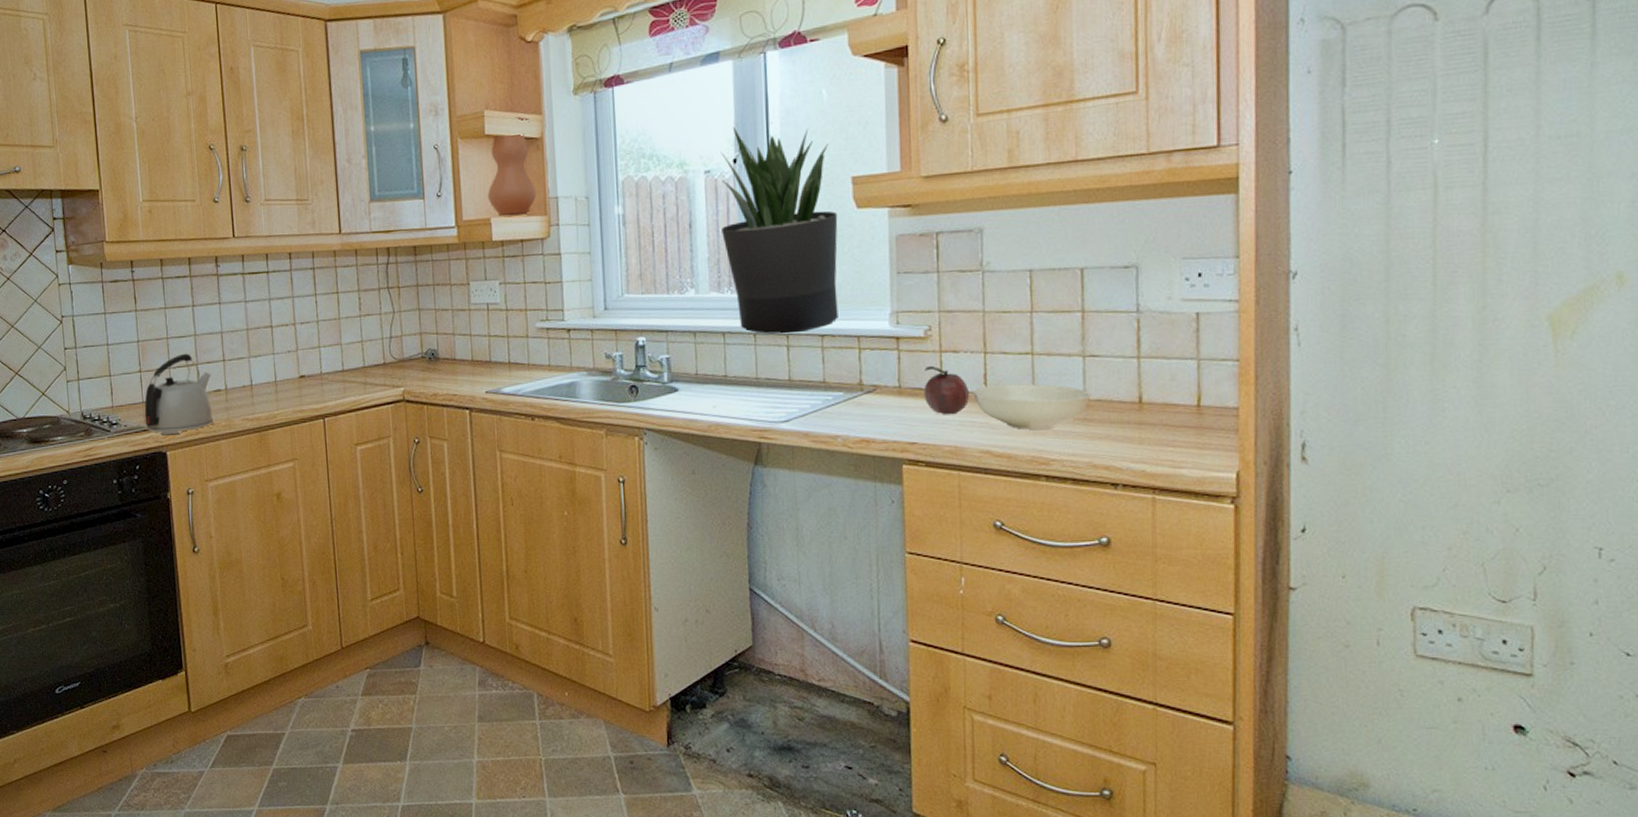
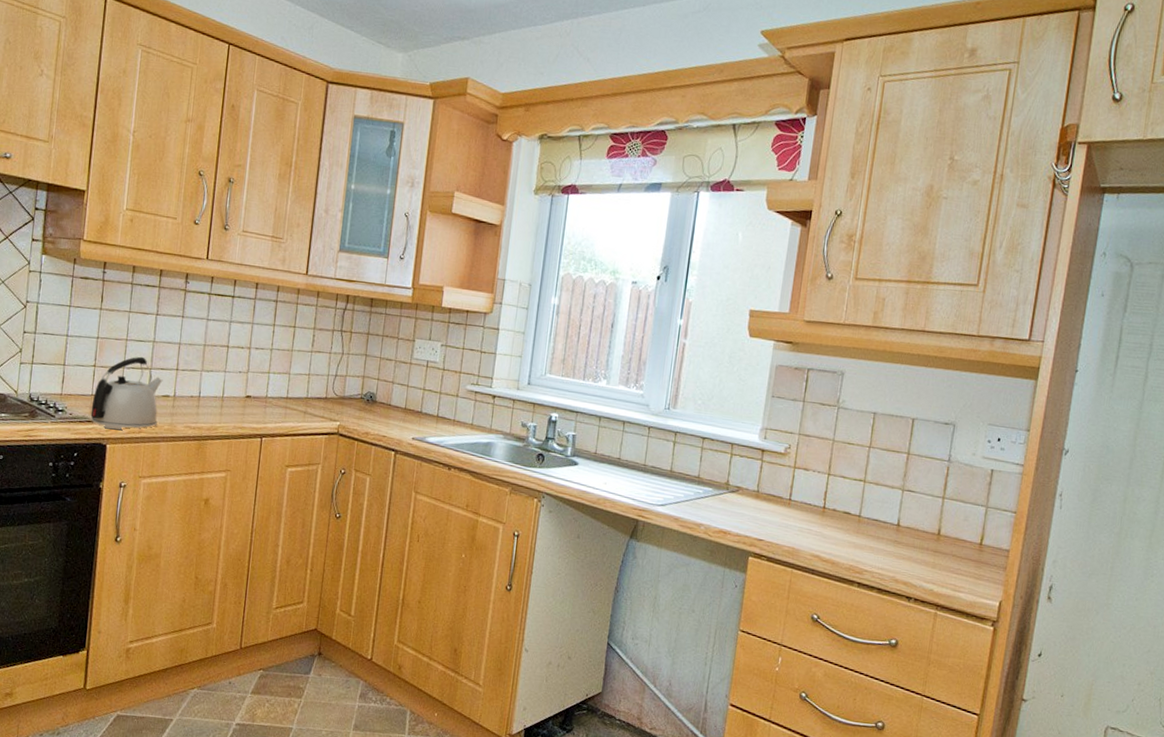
vase: present [488,117,537,217] -> none [445,204,493,290]
planter: present [720,127,838,335] -> none [637,249,737,432]
fruit: present [923,366,970,415] -> none [775,478,812,521]
bowl: present [972,384,1091,430] -> none [813,501,904,545]

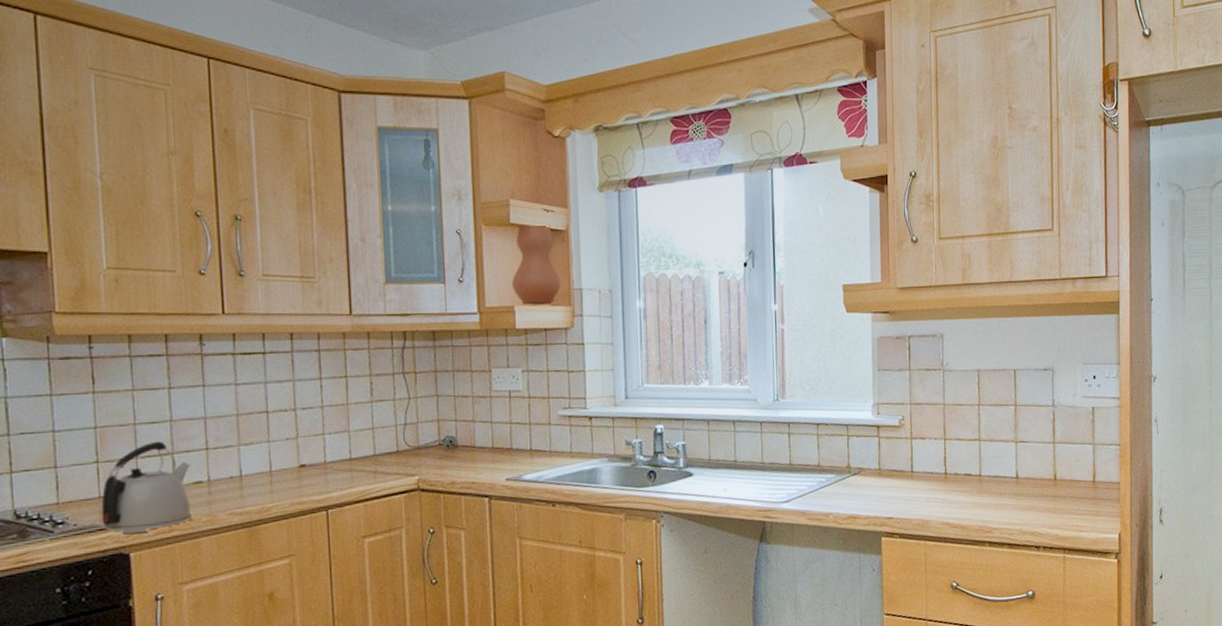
vase: none [445,204,493,290] -> present [512,209,561,305]

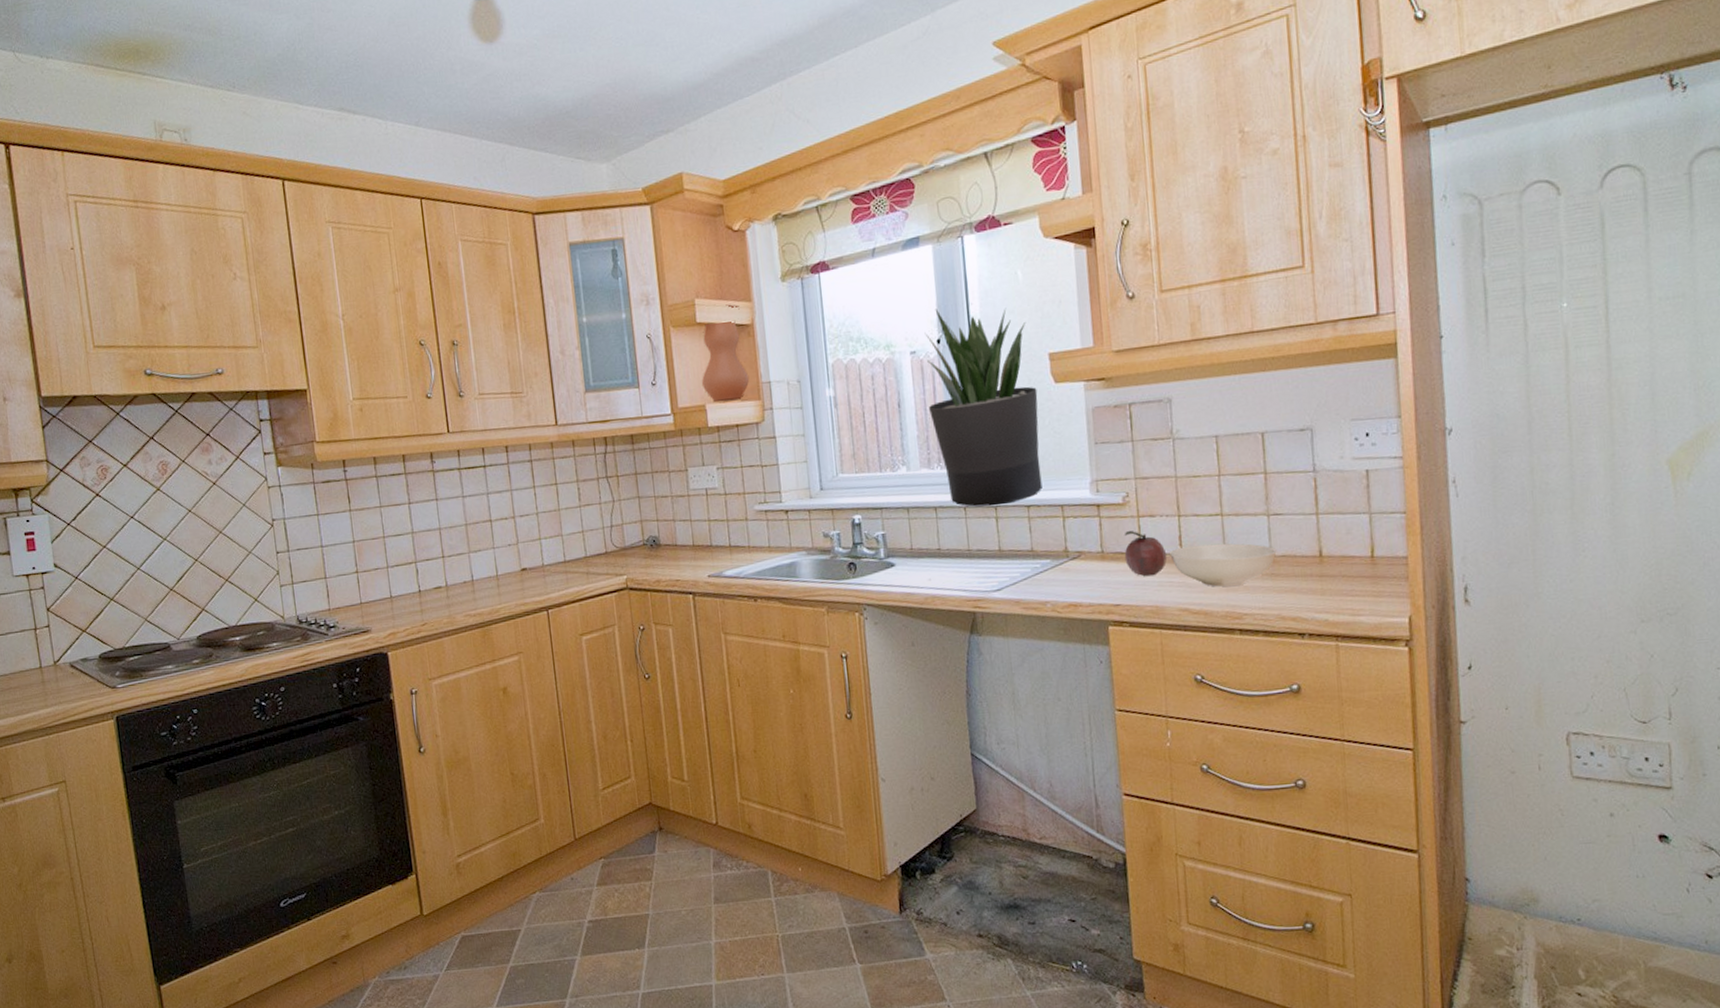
kettle: present [101,441,192,535] -> none [362,551,436,636]
planter: none [733,234,831,423] -> present [924,308,1043,507]
fruit: none [898,451,934,493] -> present [1124,531,1167,576]
bowl: none [935,465,1022,504] -> present [1168,543,1277,587]

